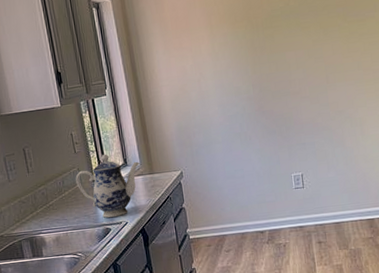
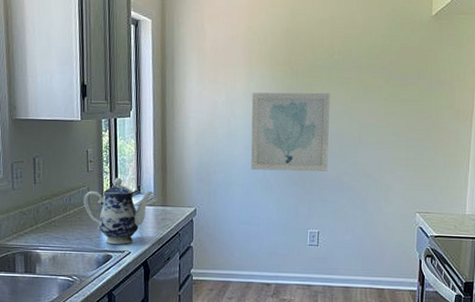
wall art: none [217,40,301,126] -> present [251,92,330,172]

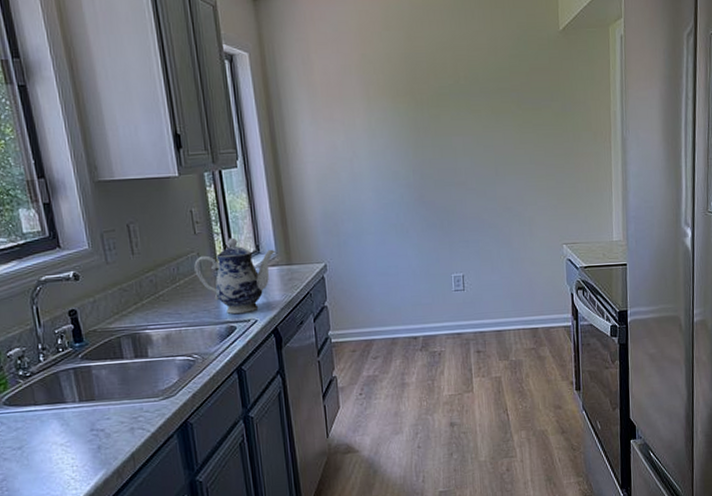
wall art: present [251,92,330,172] -> none [374,123,466,215]

